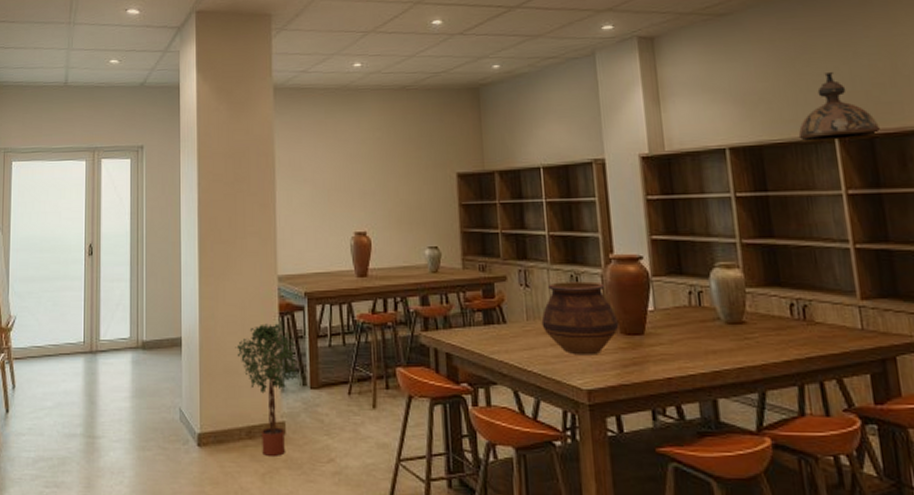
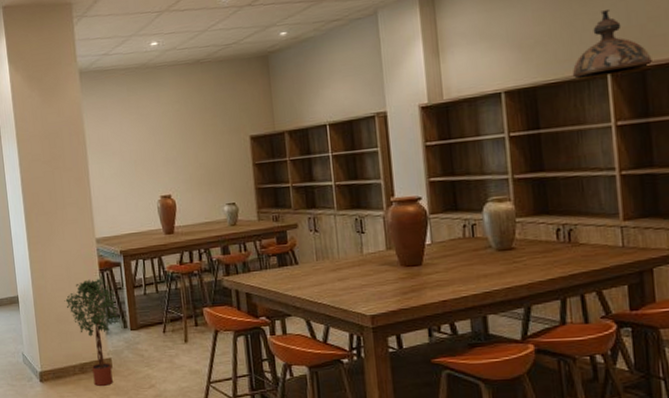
ceramic pot: present [541,281,620,355] -> none [329,222,400,287]

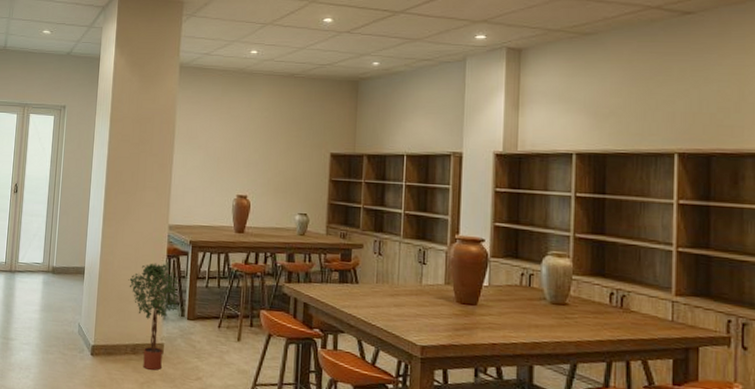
pottery vessel: present [572,10,652,79] -> none [641,94,718,155]

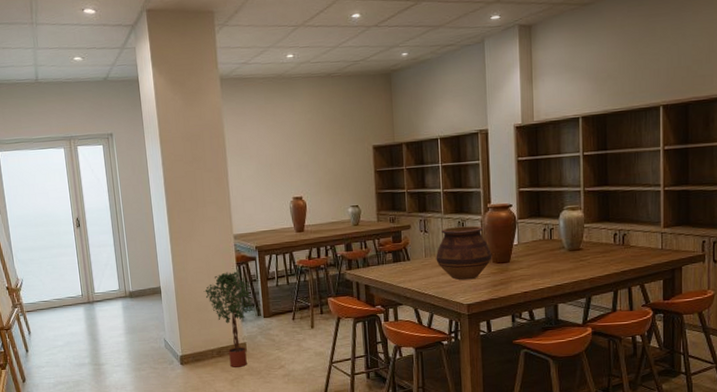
ceramic pot: none [389,253,456,318] -> present [436,225,492,280]

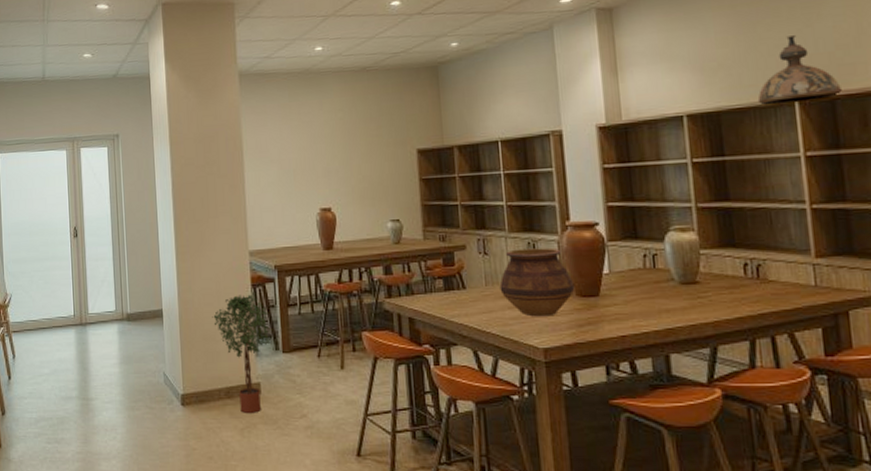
pottery vessel: none [634,52,693,109] -> present [757,35,842,106]

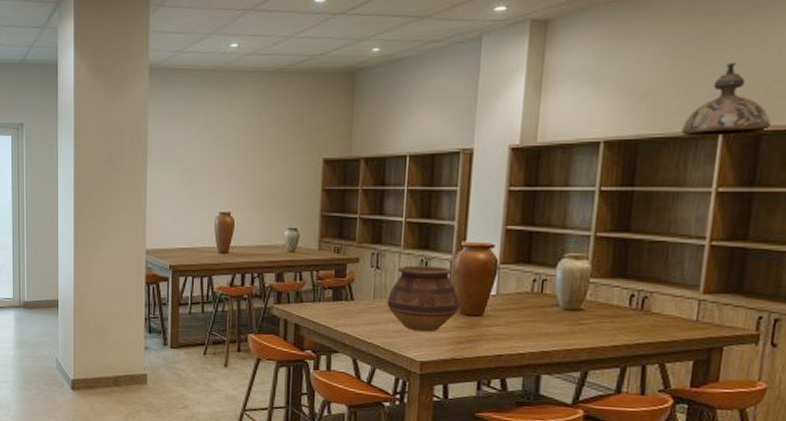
potted tree: present [213,294,274,413] -> none [106,291,164,401]

